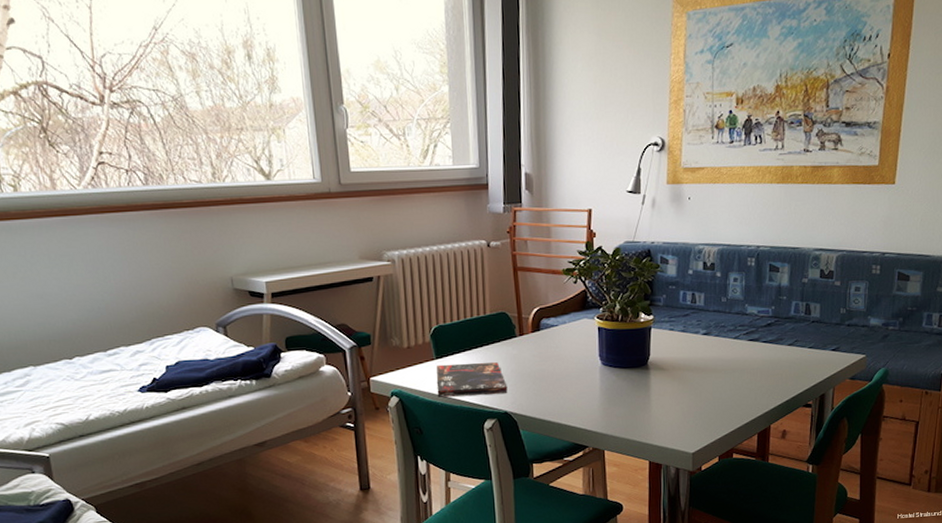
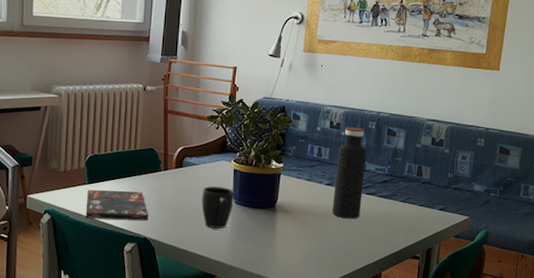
mug: none [564,347,601,395] -> present [202,186,234,228]
water bottle: none [712,266,747,371] -> present [332,127,367,219]

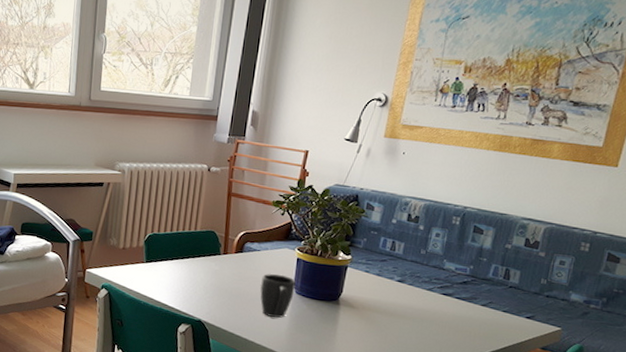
book: present [85,189,149,220] -> none [141,268,205,303]
water bottle: present [332,127,367,219] -> none [401,221,448,320]

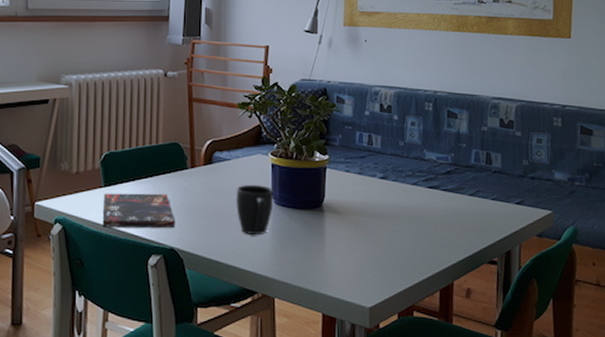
book: none [141,268,205,303] -> present [102,193,175,228]

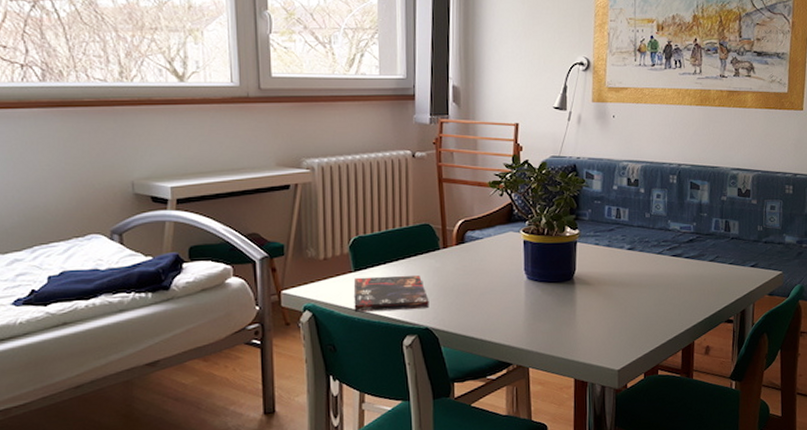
mug: present [236,184,274,234] -> none [489,261,526,310]

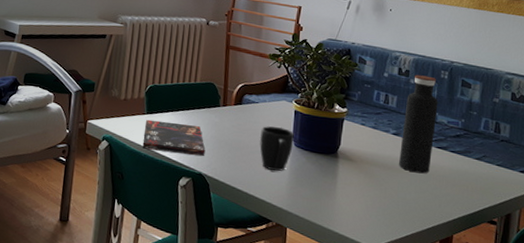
mug: none [489,261,526,310] -> present [260,126,294,171]
water bottle: none [636,183,670,286] -> present [399,74,438,174]

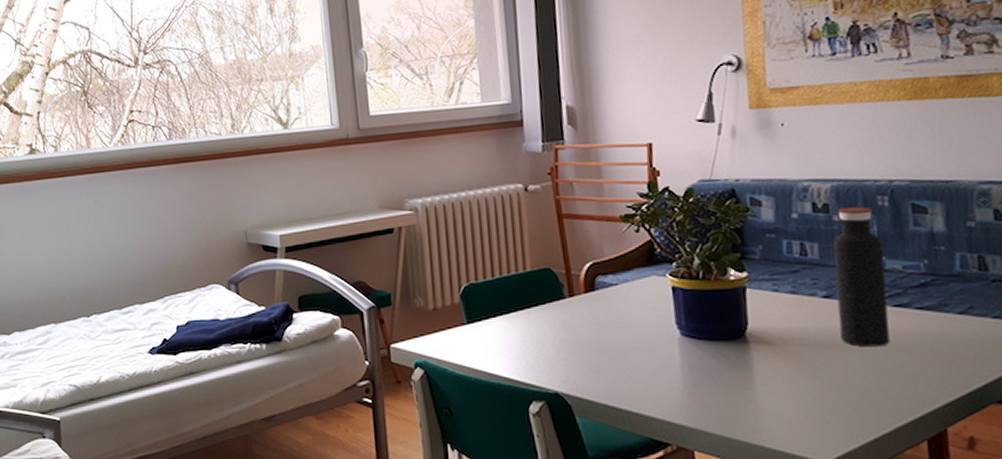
book: present [142,119,205,156] -> none [468,329,558,371]
mug: present [260,126,294,171] -> none [629,312,680,374]

